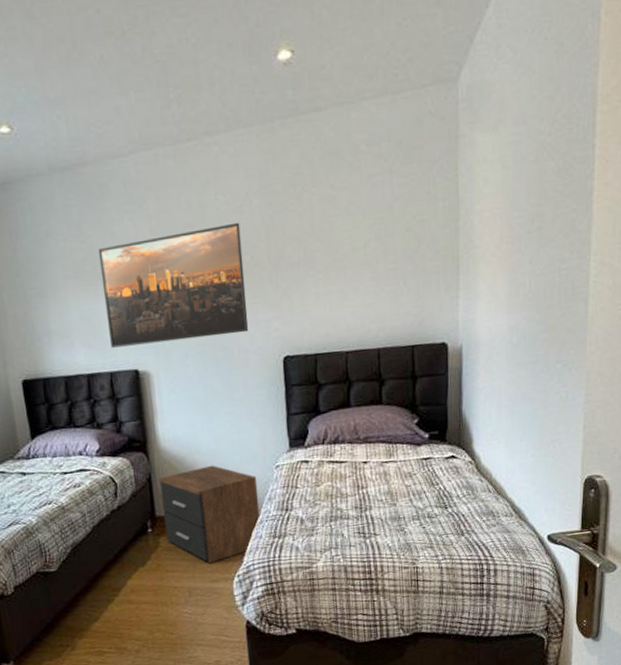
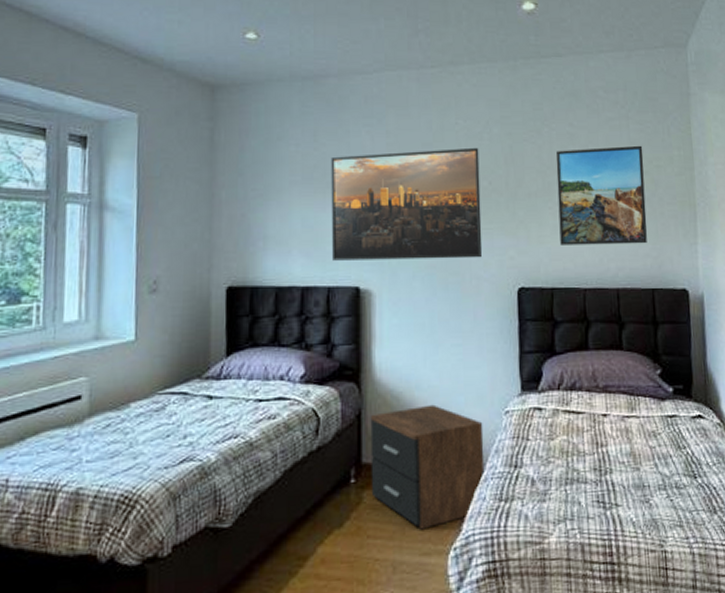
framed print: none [317,200,409,312] -> present [555,145,647,245]

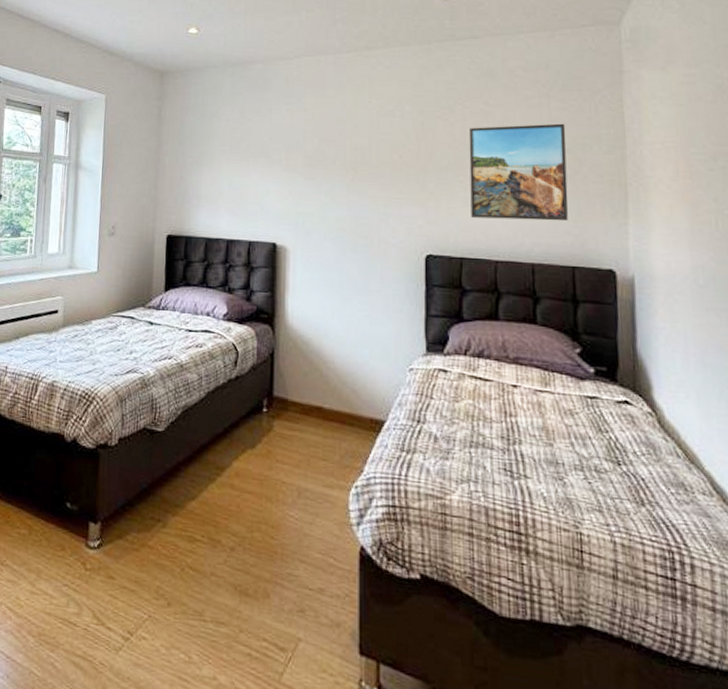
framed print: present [331,147,483,261] -> none [253,124,391,225]
nightstand: present [370,404,485,530] -> none [281,353,388,464]

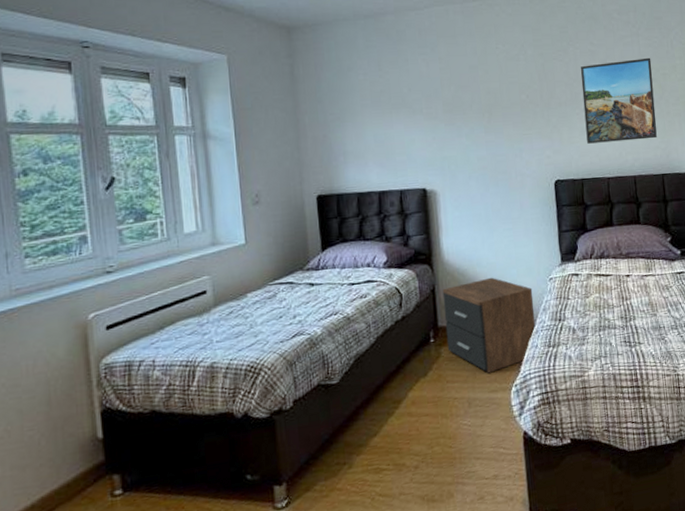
nightstand: none [281,353,388,464] -> present [442,277,536,373]

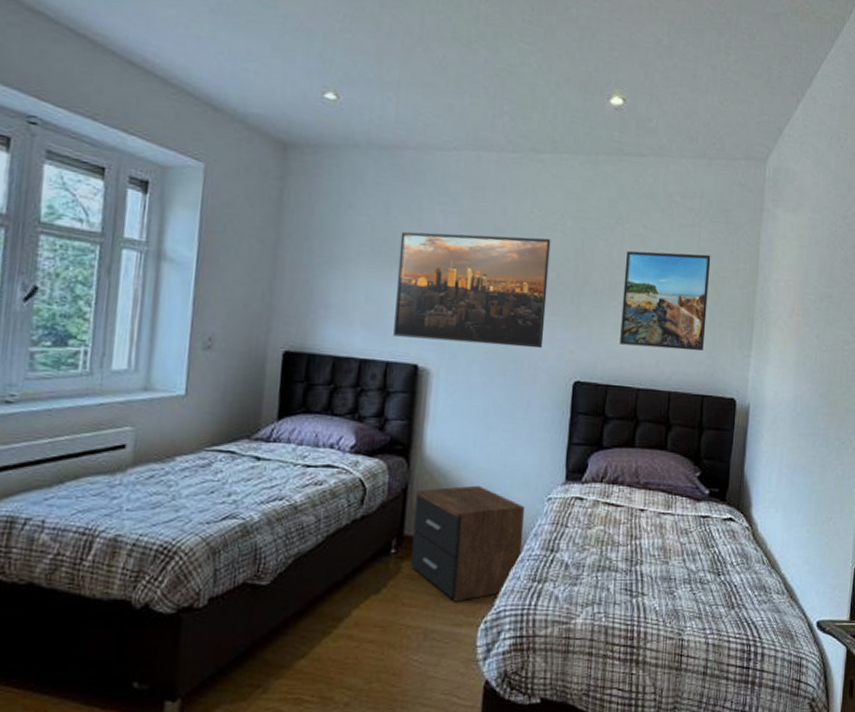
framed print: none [394,67,525,168] -> present [393,231,551,349]

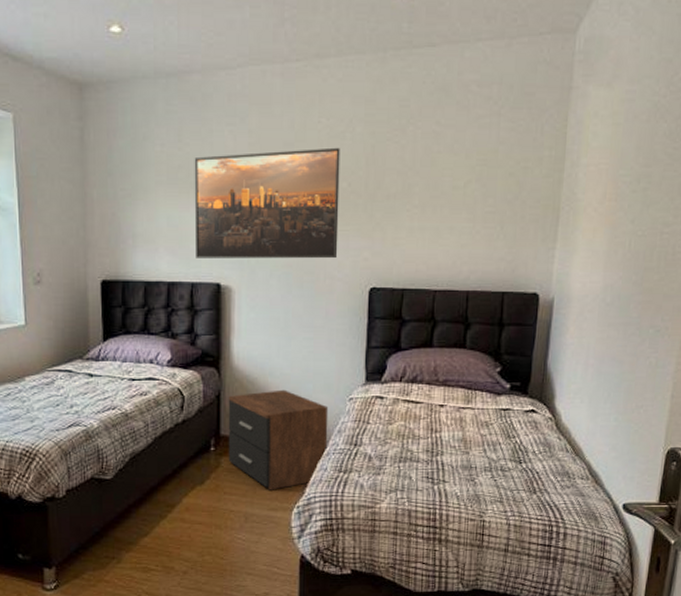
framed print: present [620,250,711,352] -> none [415,145,512,248]

